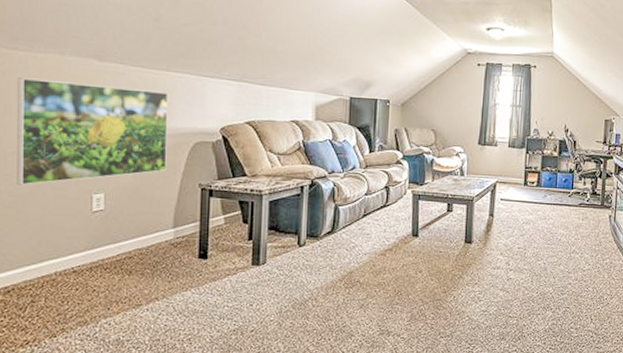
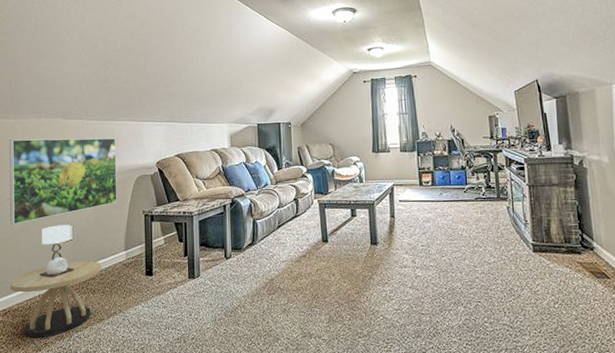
side table: none [14,191,142,322] -> present [9,224,102,337]

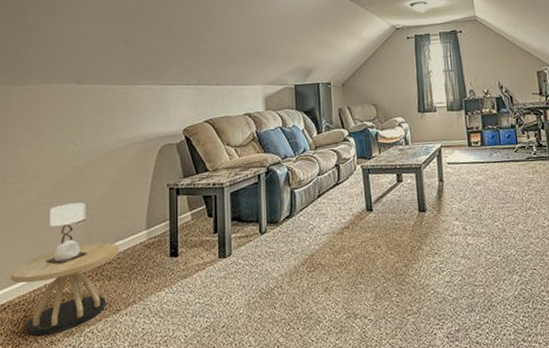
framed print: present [10,138,117,225] -> none [13,103,138,205]

